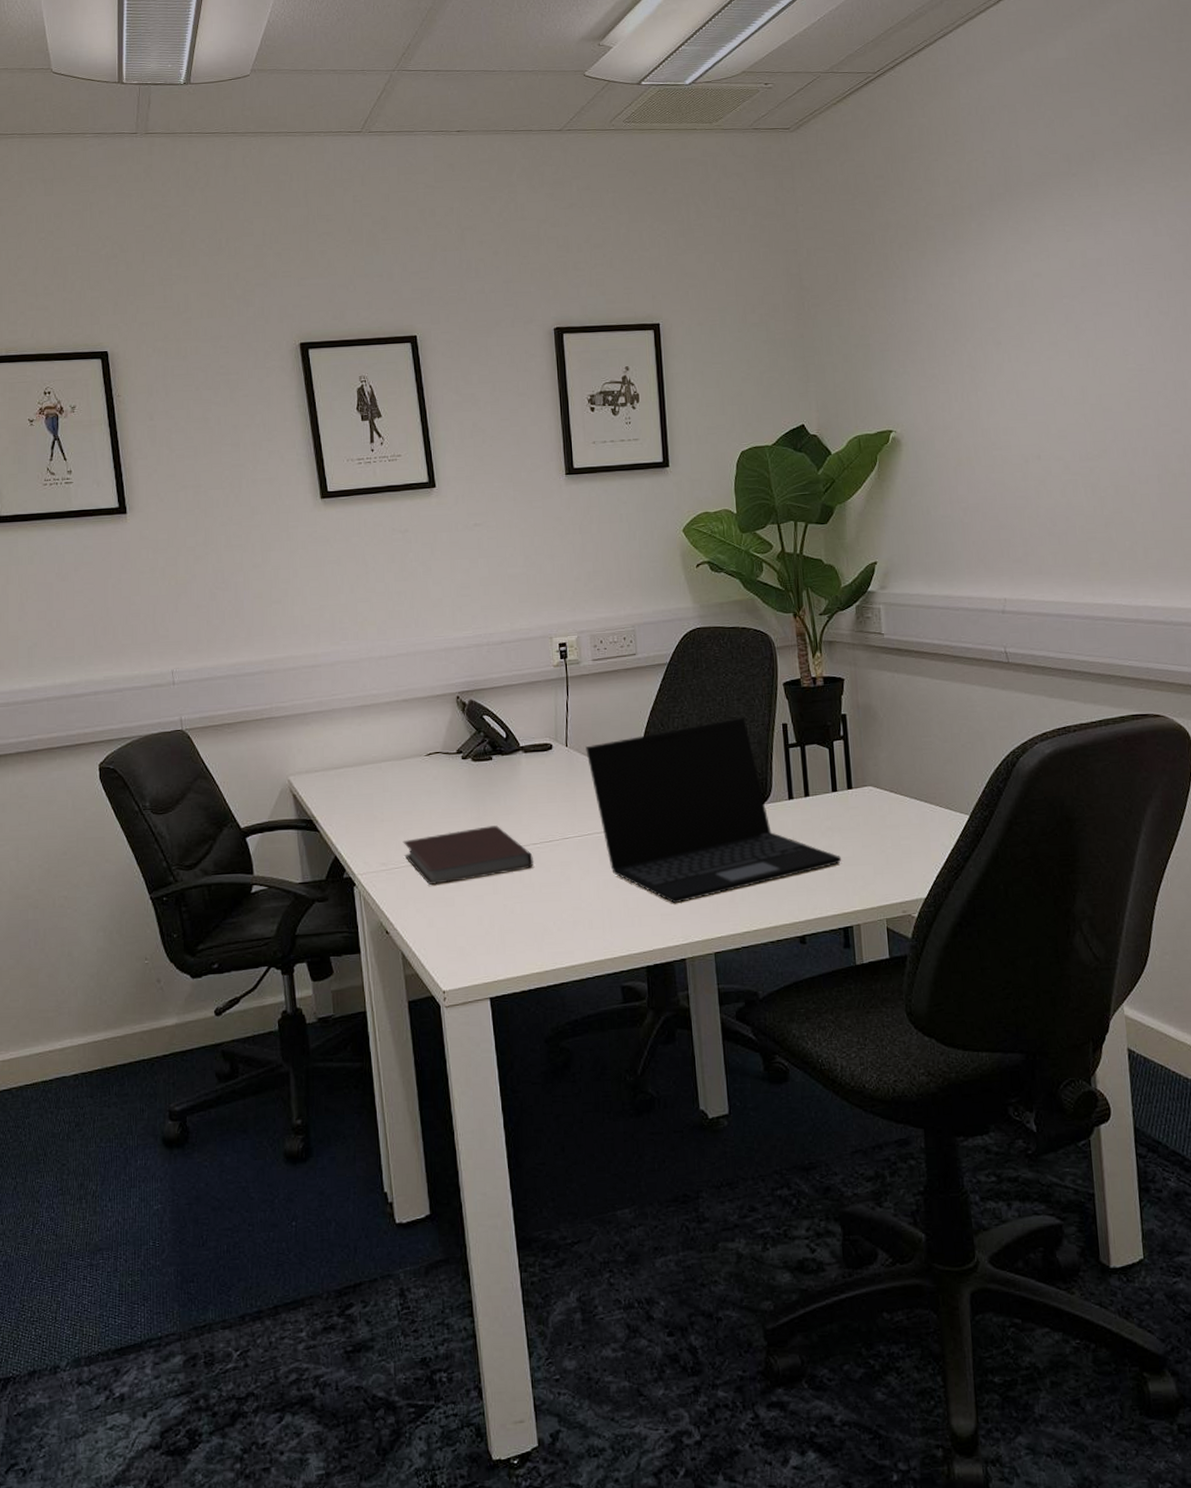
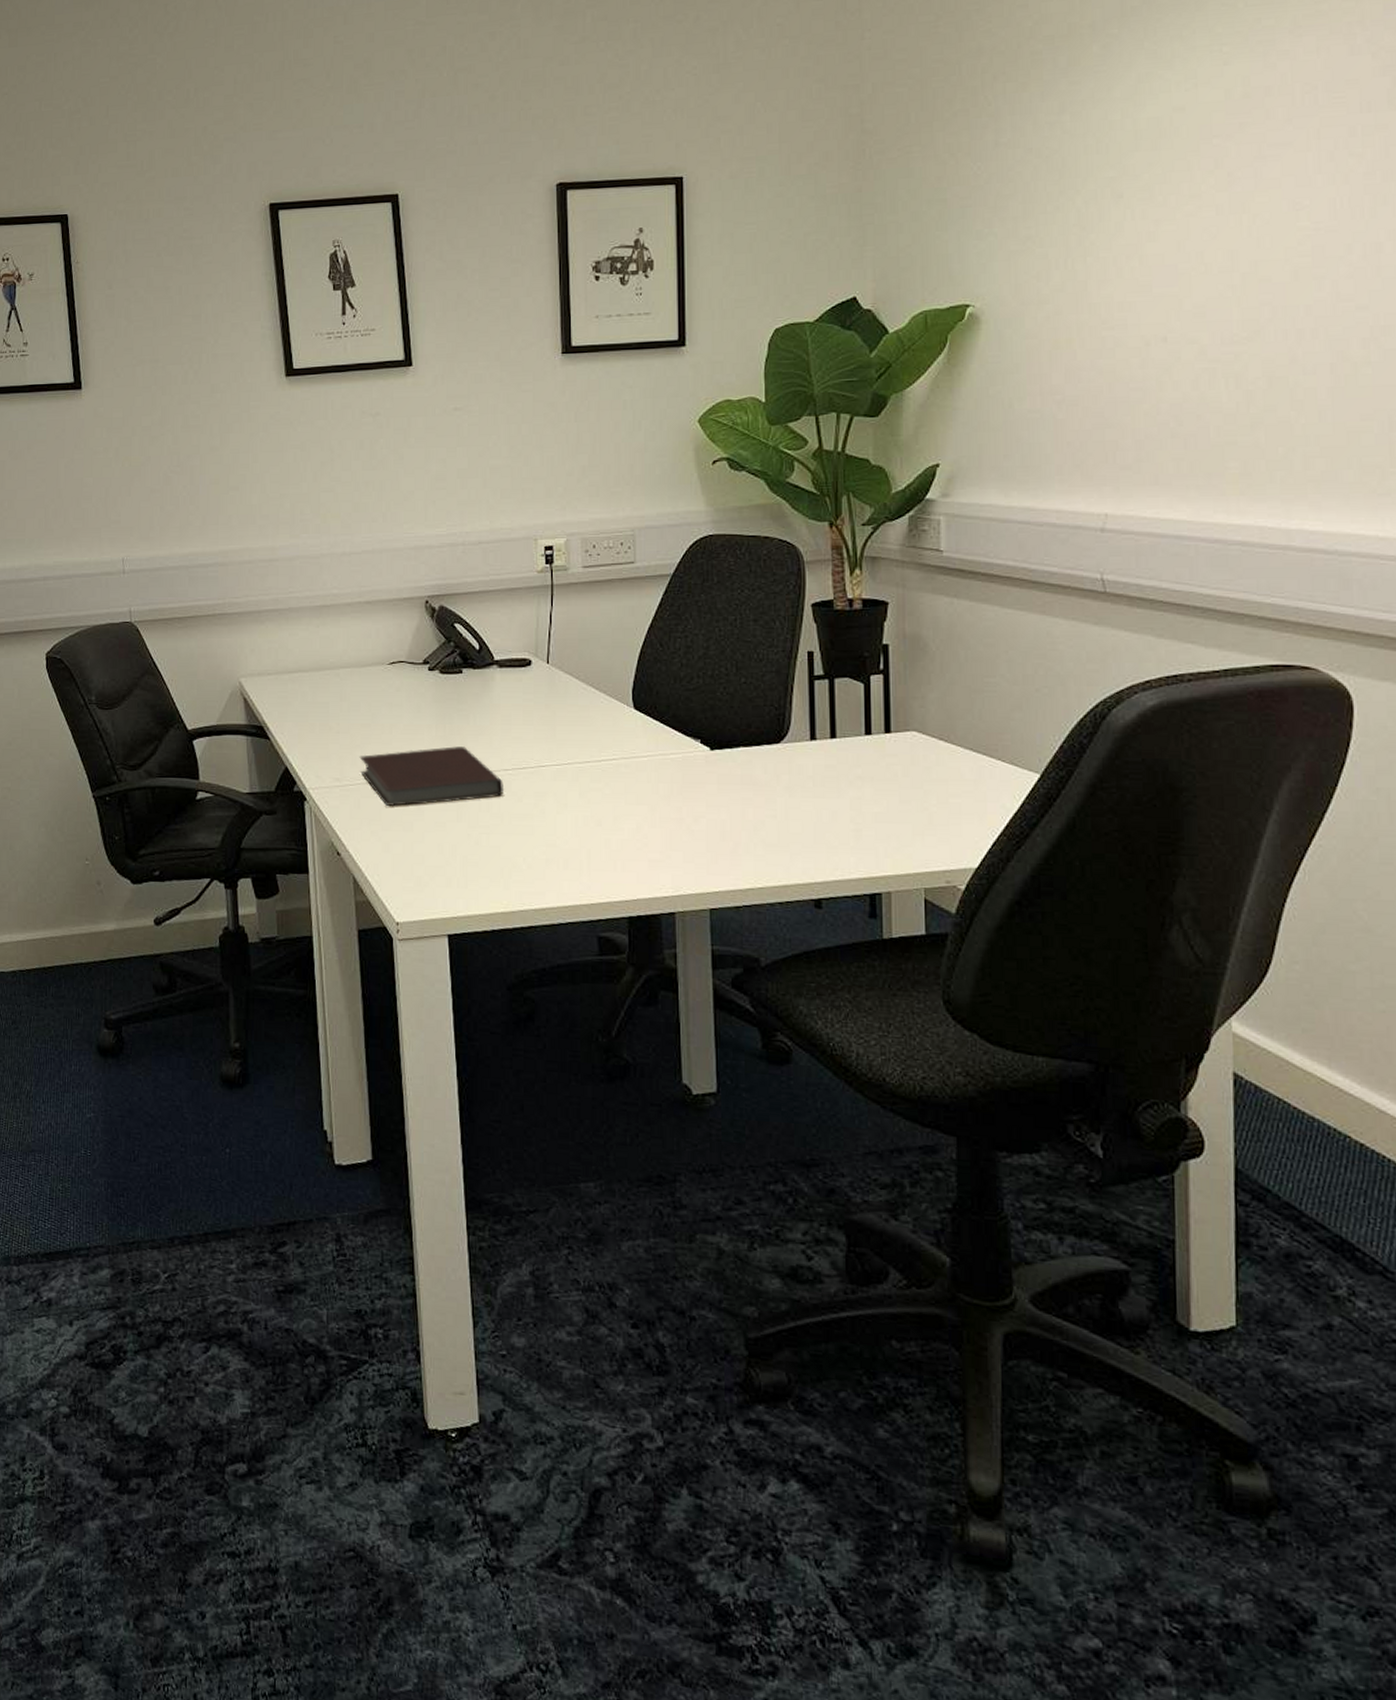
laptop: present [585,718,842,904] -> none [570,642,873,850]

